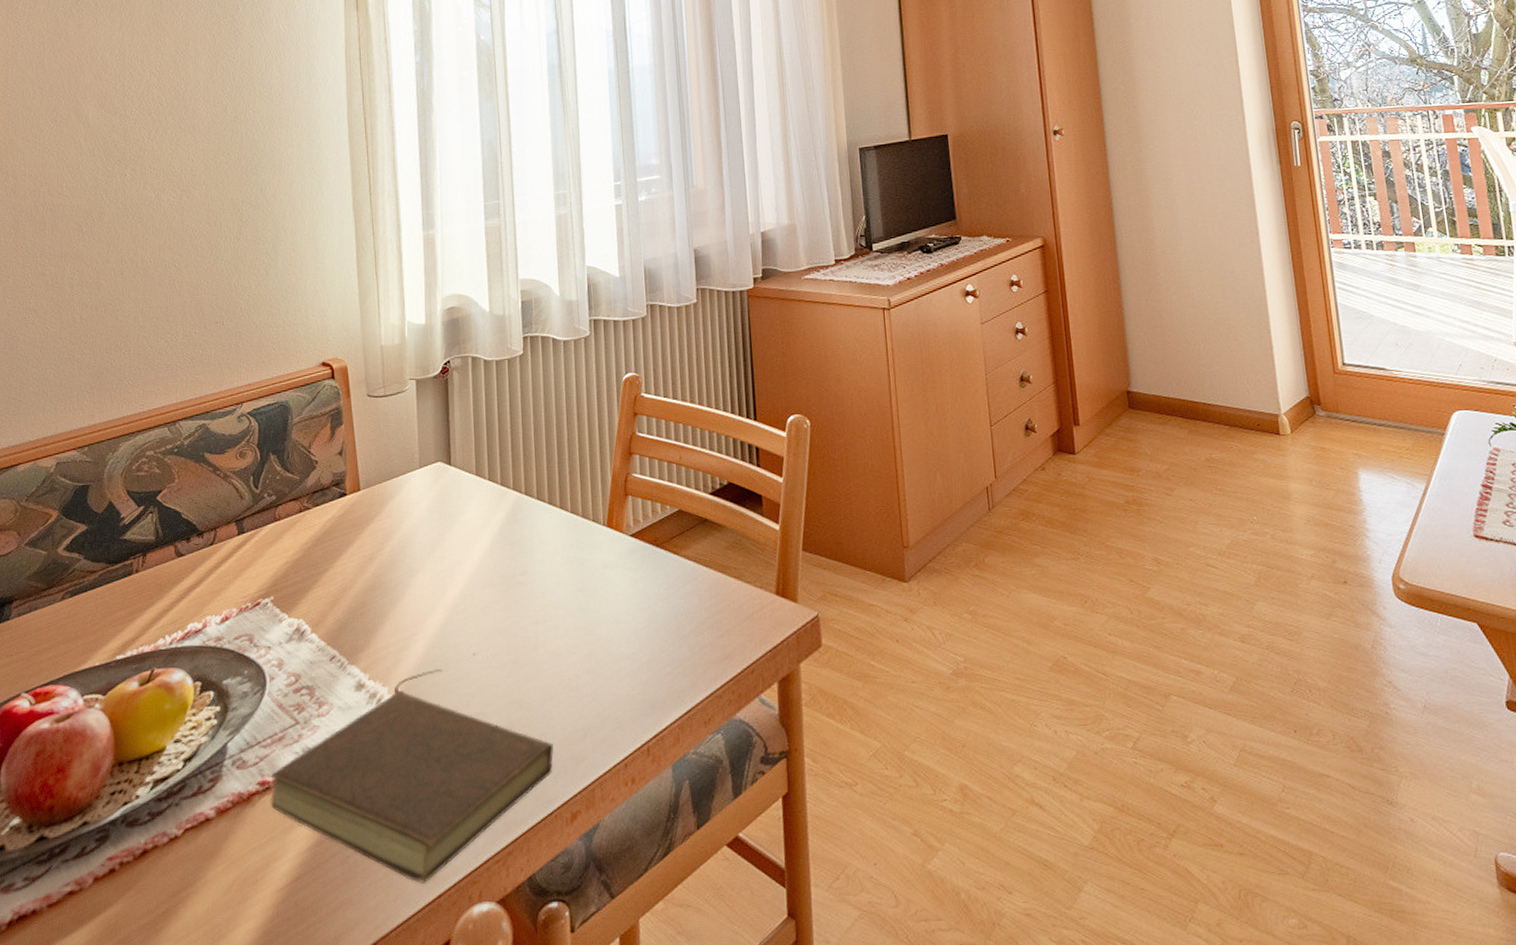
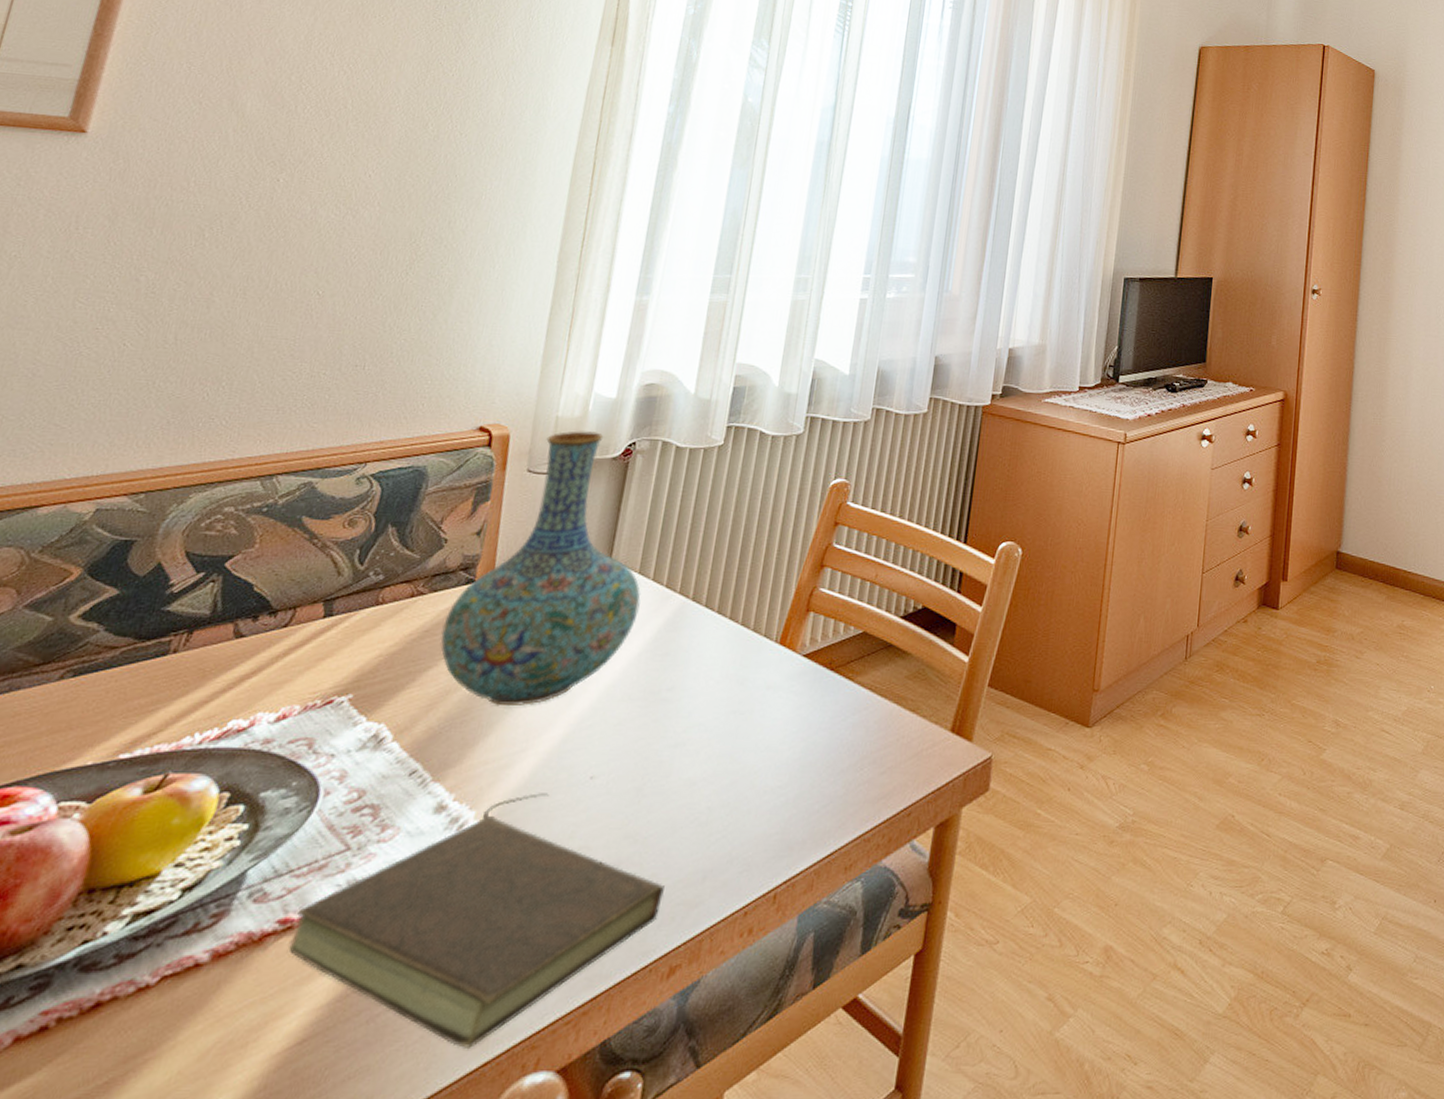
vase: none [329,355,483,599] -> present [440,431,641,706]

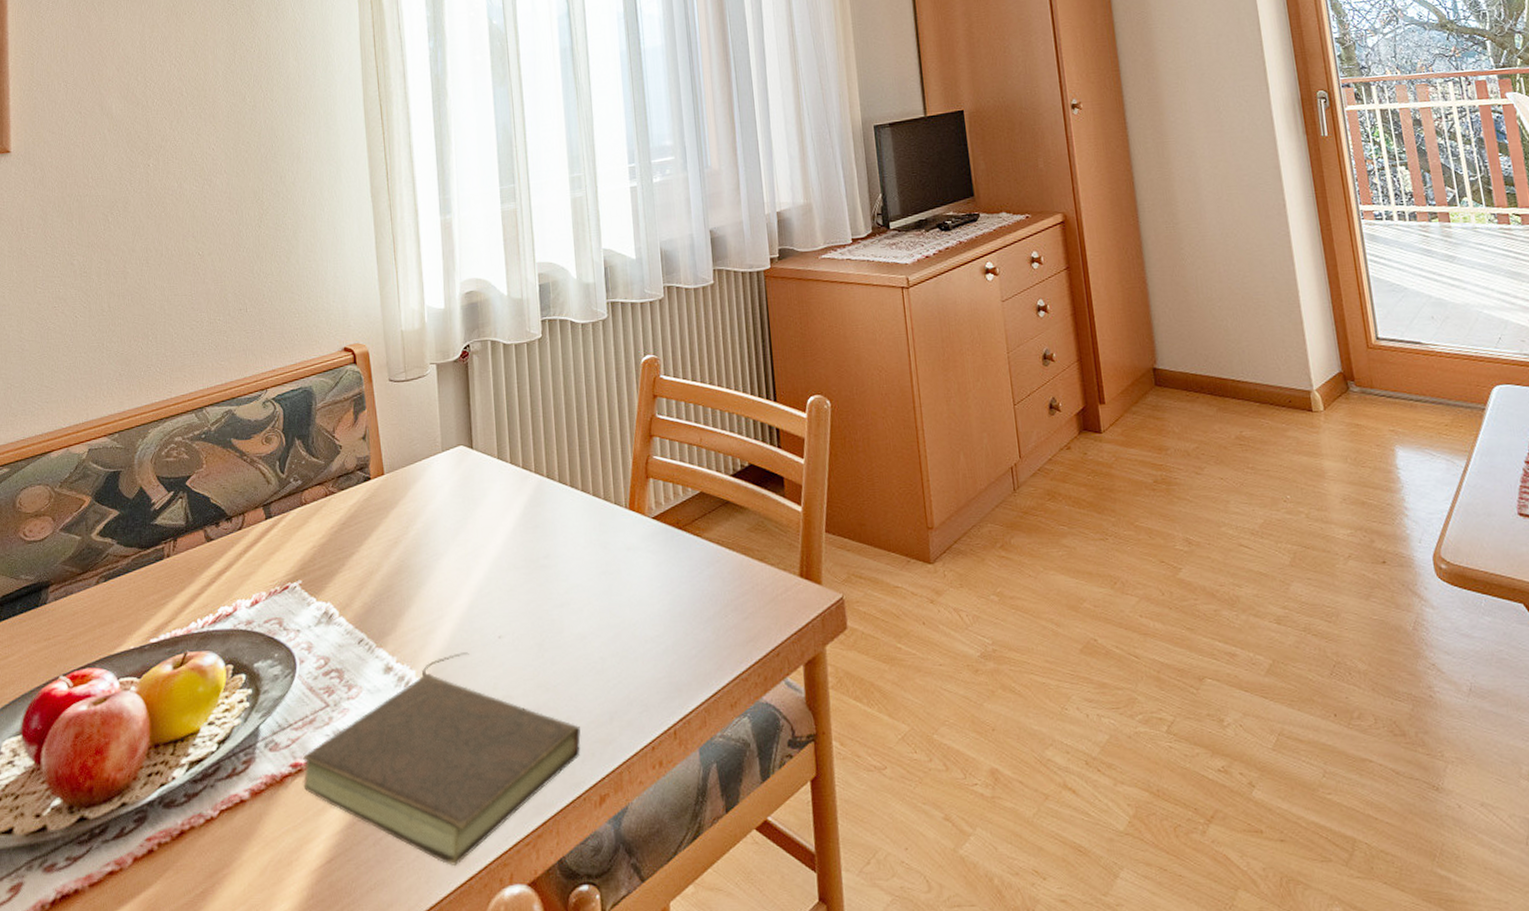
vase: present [440,431,641,706] -> none [355,340,505,582]

